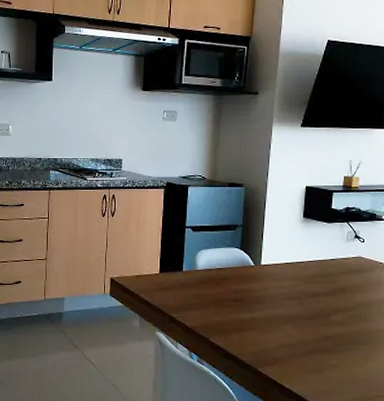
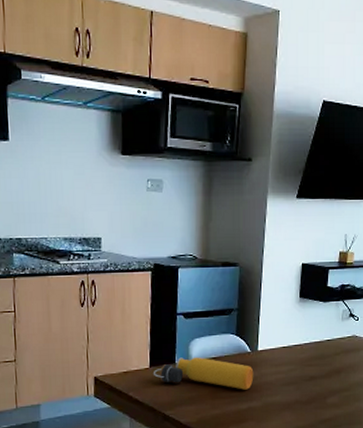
water bottle: none [162,266,257,301] -> present [153,357,254,390]

